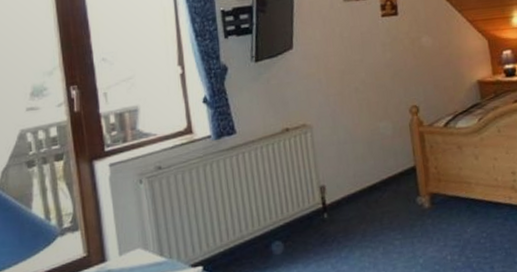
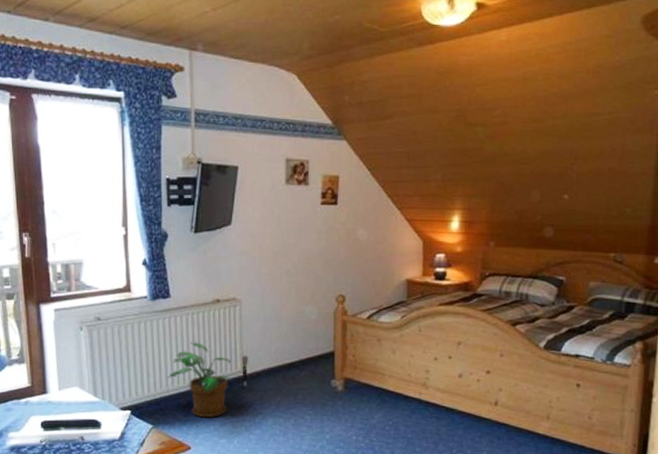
potted plant: none [240,177,310,262] -> present [167,341,232,418]

